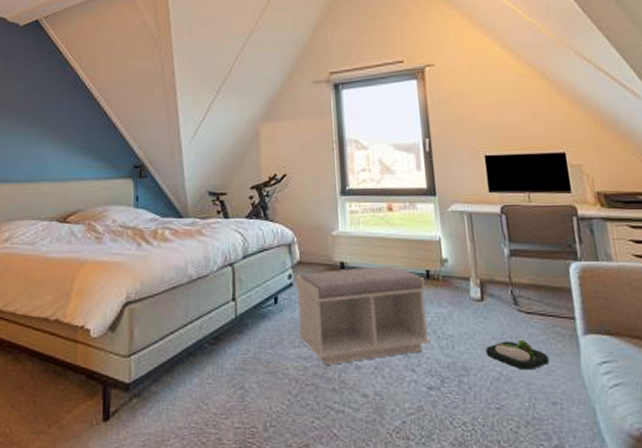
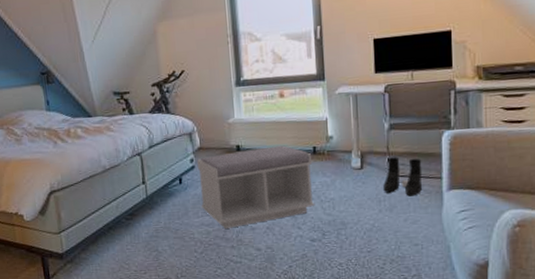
shoe: present [485,339,550,370] -> none [362,197,416,221]
boots: none [508,289,554,339] -> present [383,157,423,197]

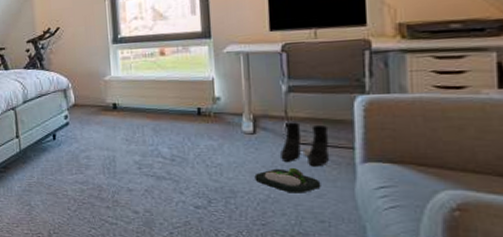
bench: present [197,145,315,229] -> none [72,105,200,188]
shoe: none [362,197,416,221] -> present [254,167,321,193]

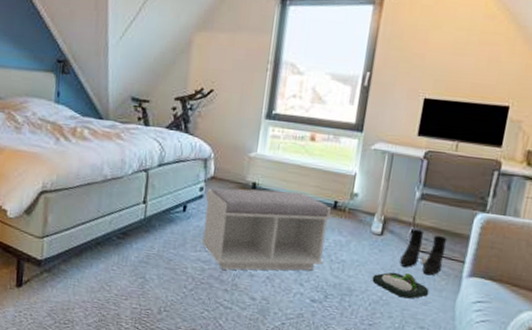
bench: none [72,105,200,188] -> present [201,188,331,271]

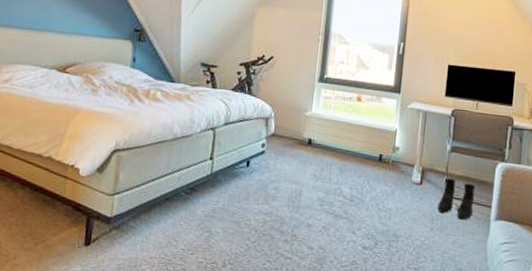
bench: present [201,188,331,271] -> none [263,144,377,221]
shoe: present [372,272,429,299] -> none [415,218,464,243]

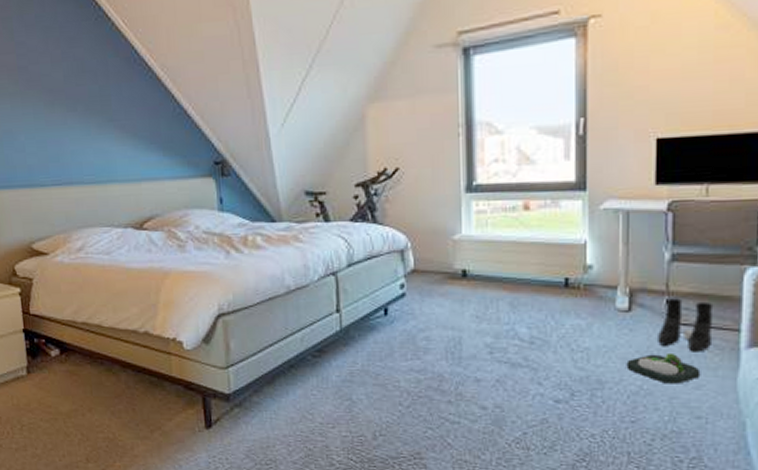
shoe: none [415,218,464,243] -> present [626,352,701,384]

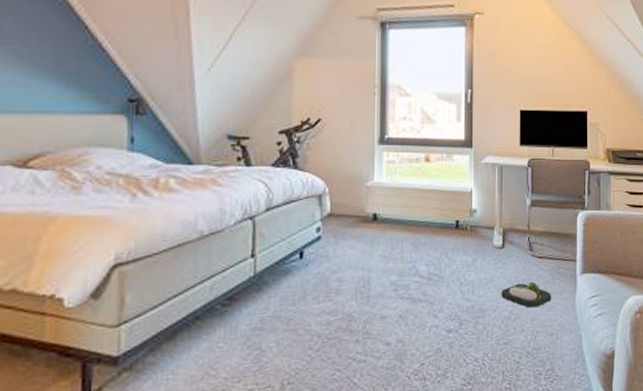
boots: present [658,298,714,352] -> none [523,236,559,280]

